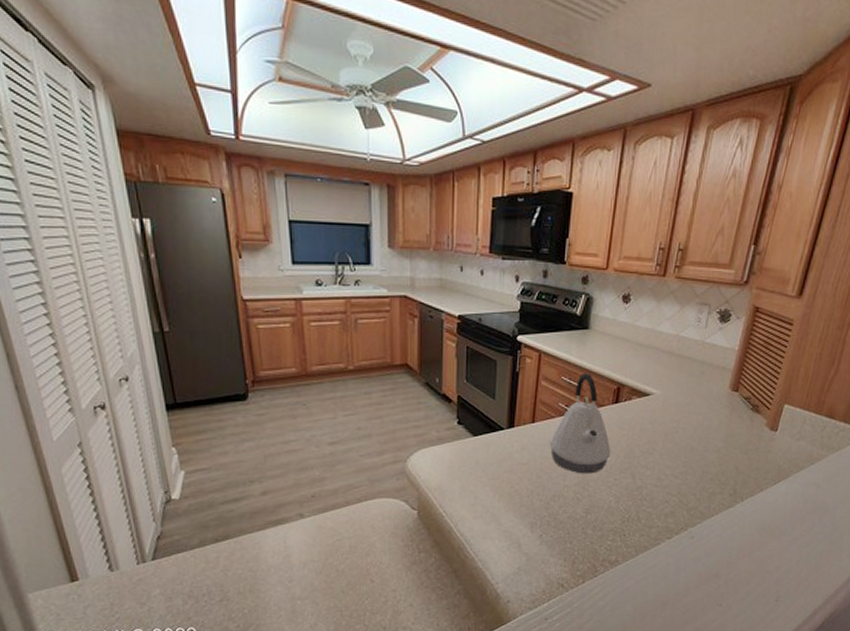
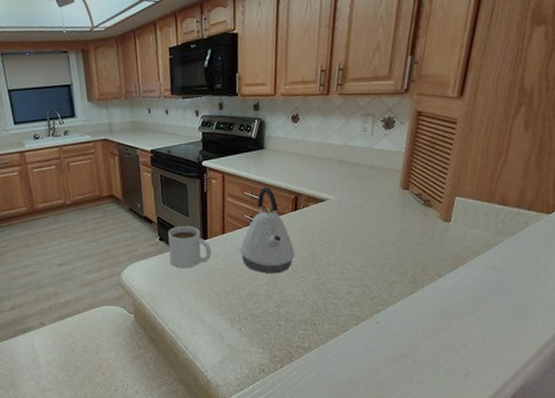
mug: none [467,408,517,460] -> present [168,225,212,269]

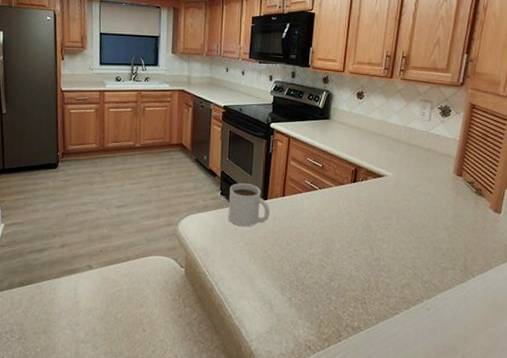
kettle: present [239,187,295,274] -> none [297,155,351,244]

